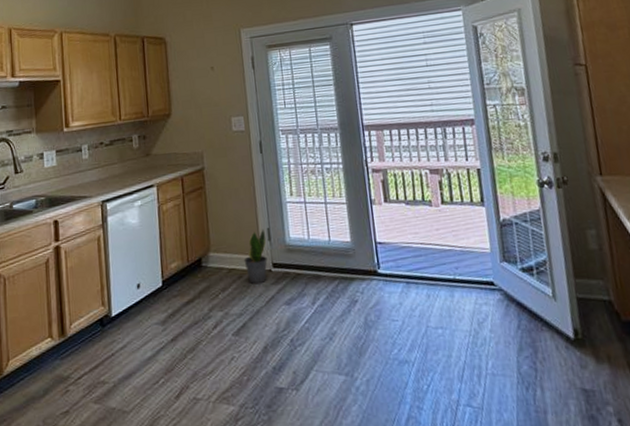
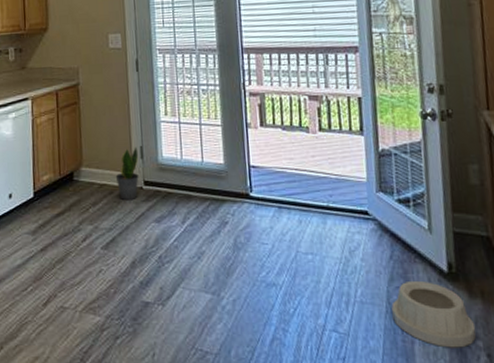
pet bowl: none [522,348,606,416] -> present [391,280,476,348]

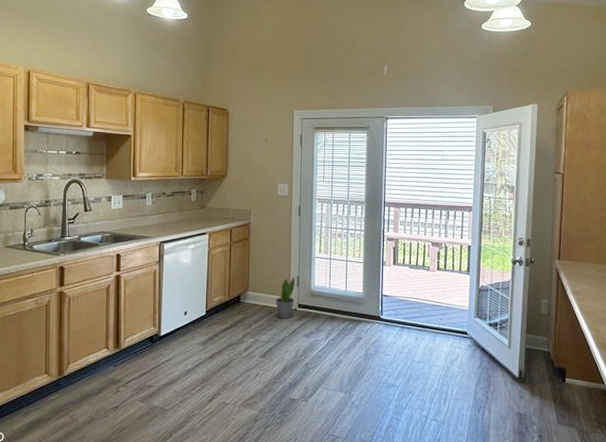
pet bowl: present [391,280,476,348] -> none [477,383,533,431]

